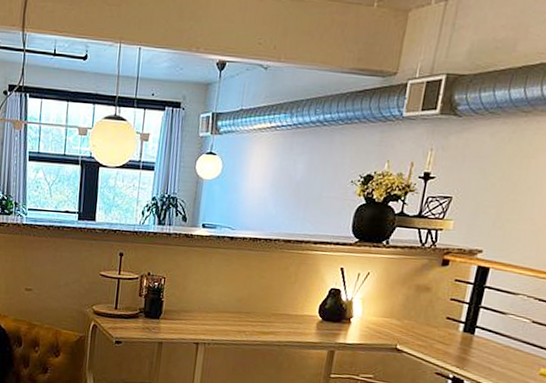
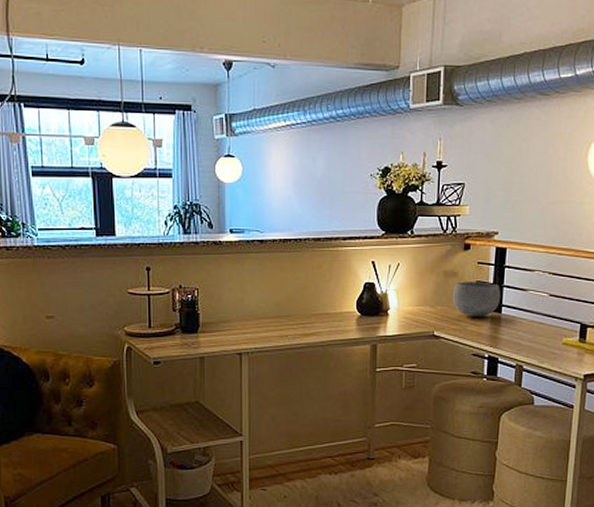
bowl: none [421,297,477,336] -> present [452,282,501,317]

